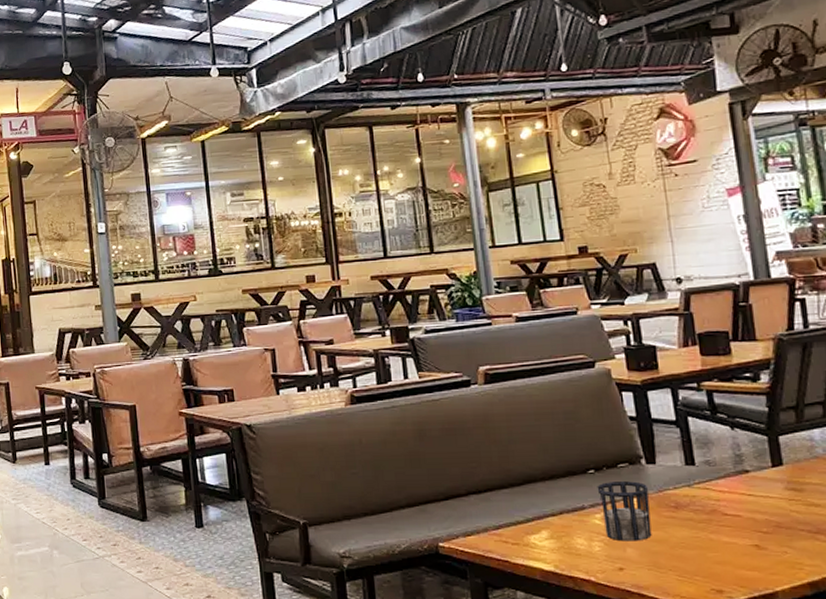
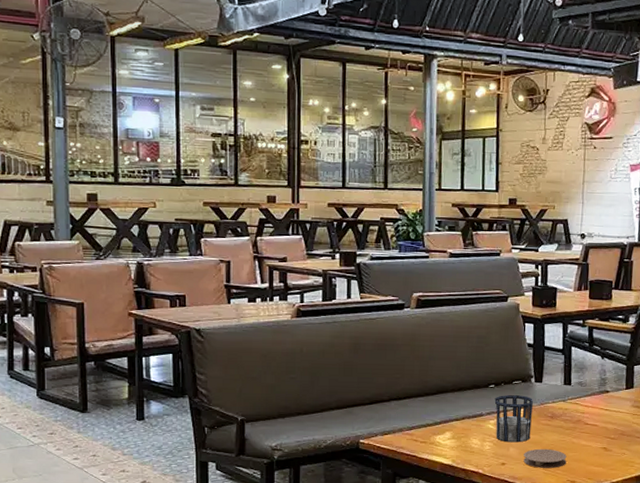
coaster: none [646,548,706,574] -> present [523,448,567,468]

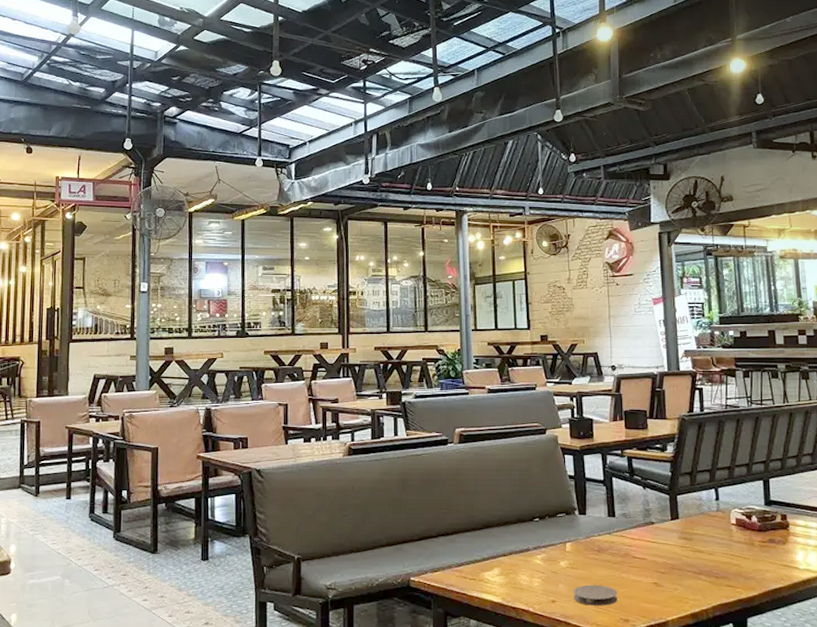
cup: present [494,395,533,443] -> none [540,529,579,579]

